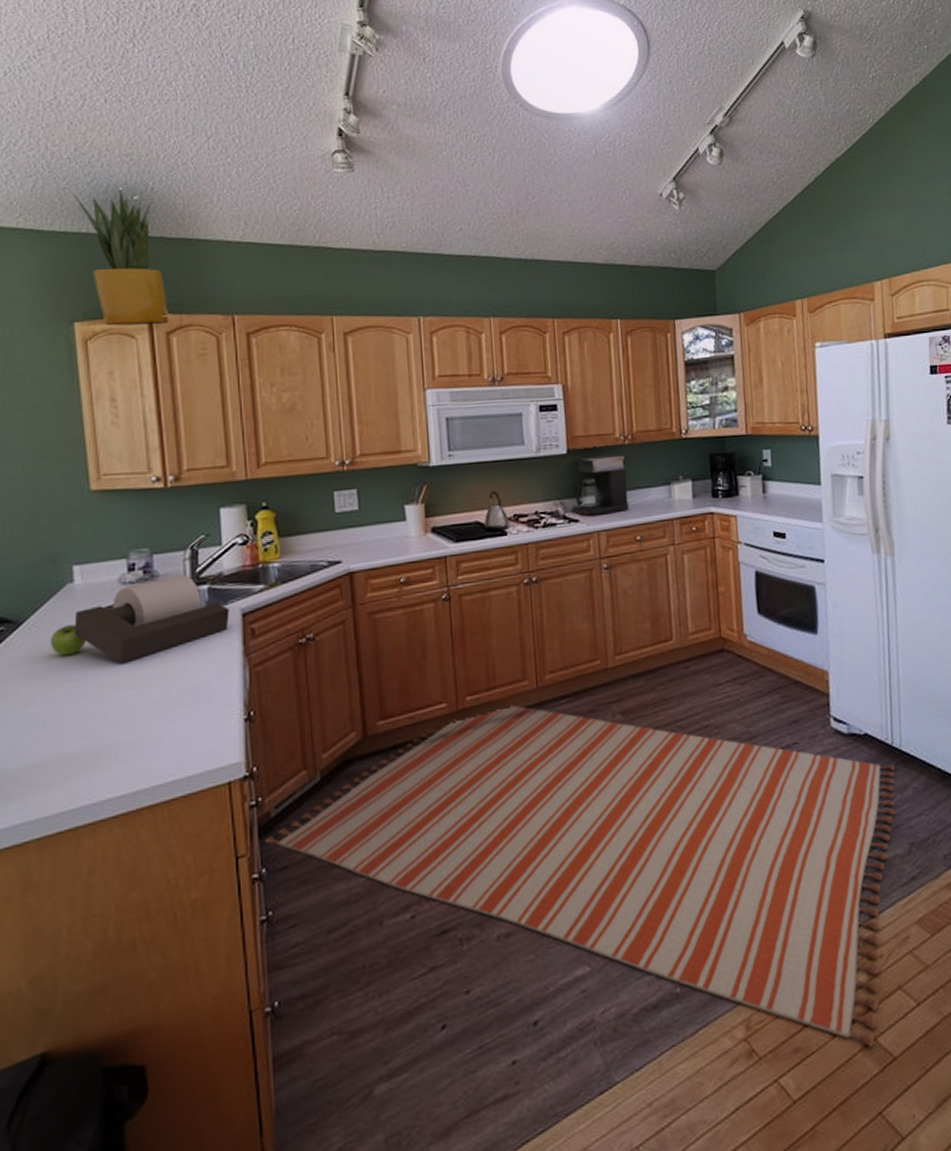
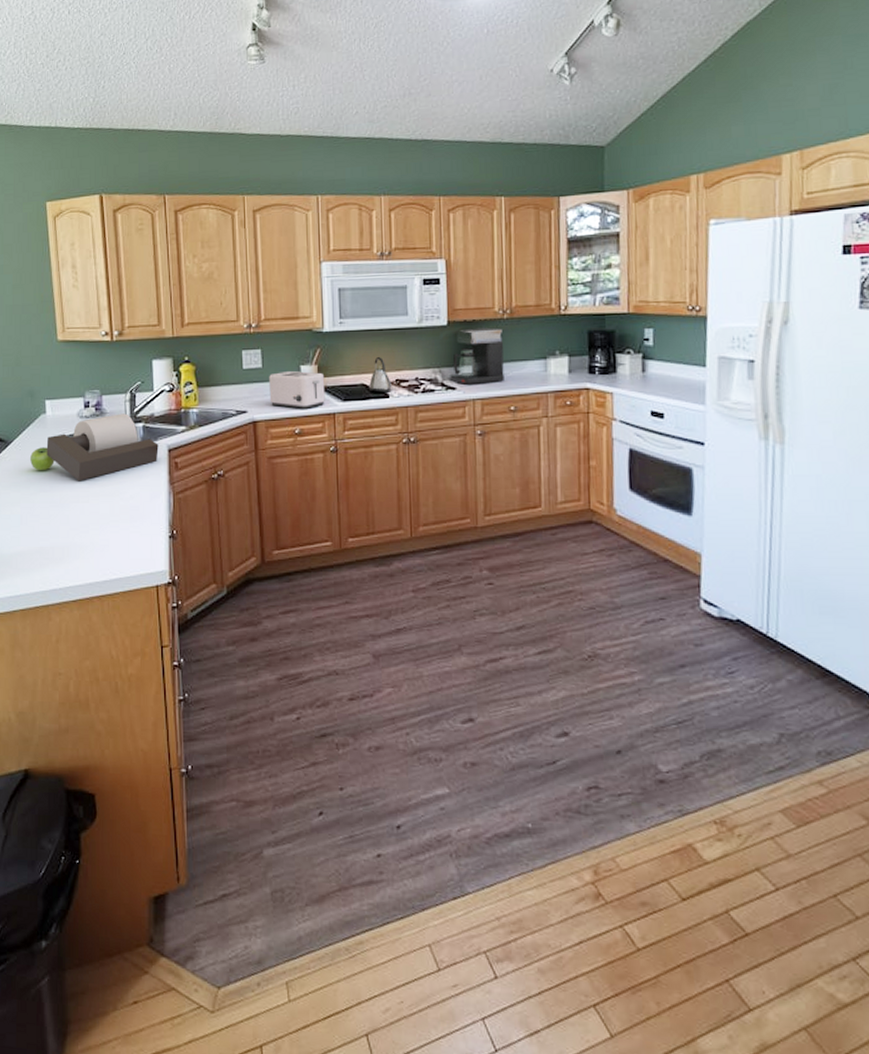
planter: present [72,189,169,326] -> none [45,88,115,205]
rug: present [265,705,896,1048] -> none [184,550,769,919]
toaster: none [367,511,435,555] -> present [269,370,325,409]

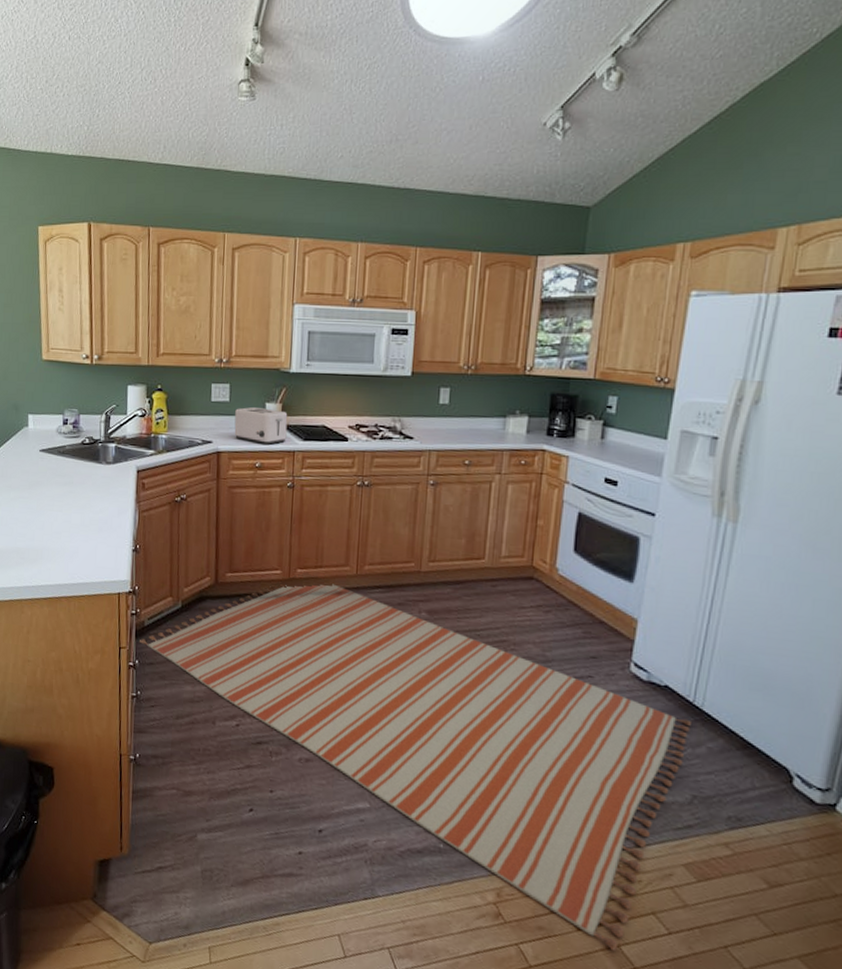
fruit: present [30,447,55,471] -> none [12,457,34,479]
paper towel holder: present [46,413,159,482] -> none [27,433,129,492]
rug: none [184,550,769,919] -> present [140,584,693,952]
kettle: present [368,356,392,396] -> none [328,400,352,438]
coffee maker: present [450,327,504,385] -> none [408,380,465,436]

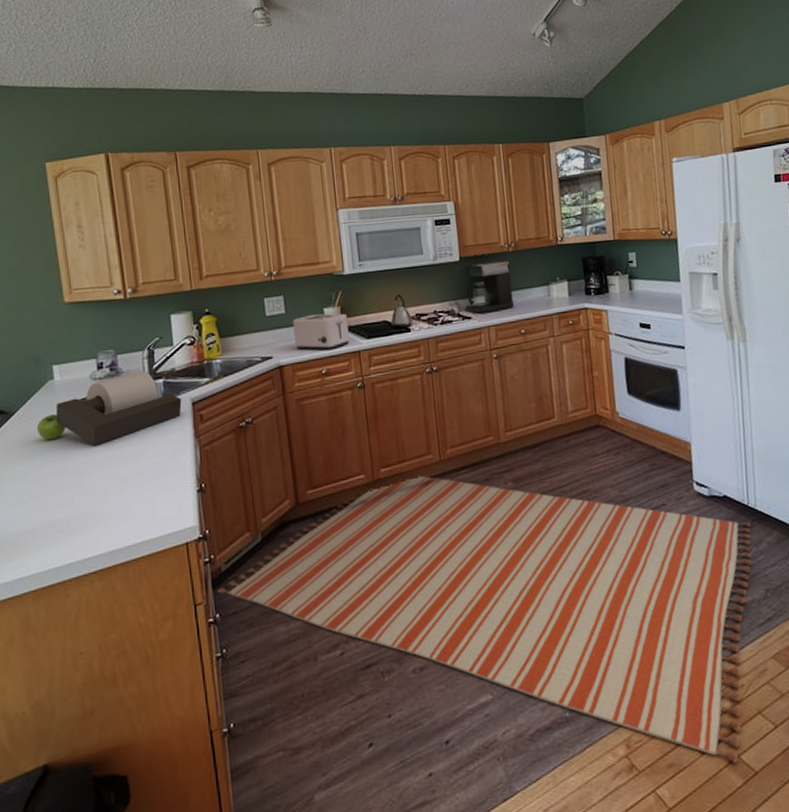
fruit: none [12,457,34,479] -> present [37,414,66,441]
paper towel holder: none [27,433,129,492] -> present [55,371,182,446]
kettle: none [328,400,352,438] -> present [390,293,413,331]
coffee maker: none [408,380,465,436] -> present [465,260,514,314]

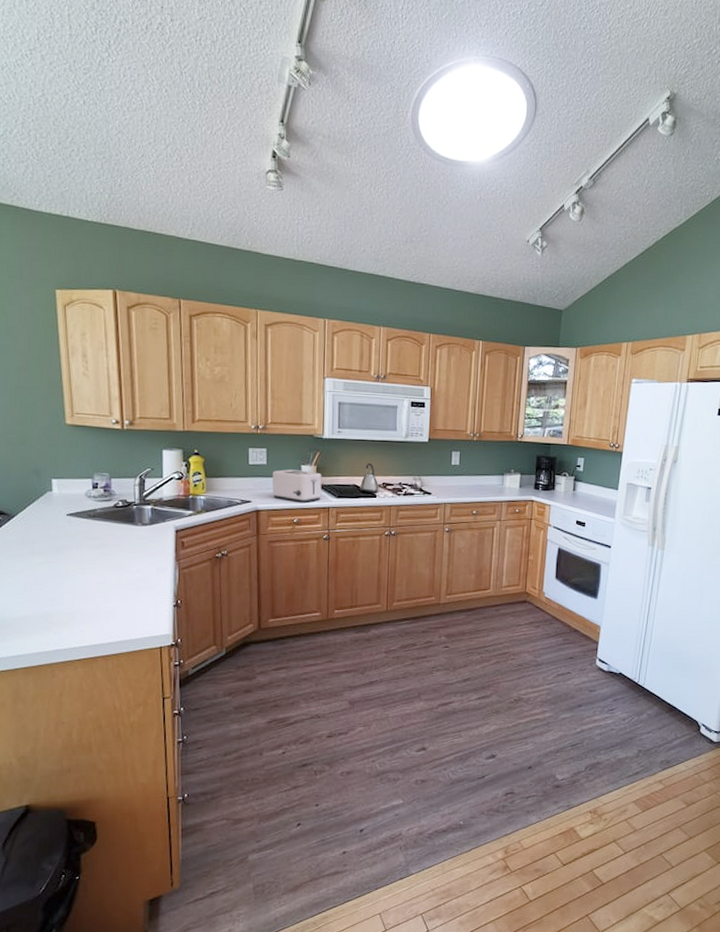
fruit: present [37,414,66,441] -> none [35,522,61,544]
paper towel holder: present [55,371,182,446] -> none [52,496,166,555]
rug: present [218,475,752,764] -> none [184,620,638,875]
coffee maker: present [465,260,514,314] -> none [427,446,472,492]

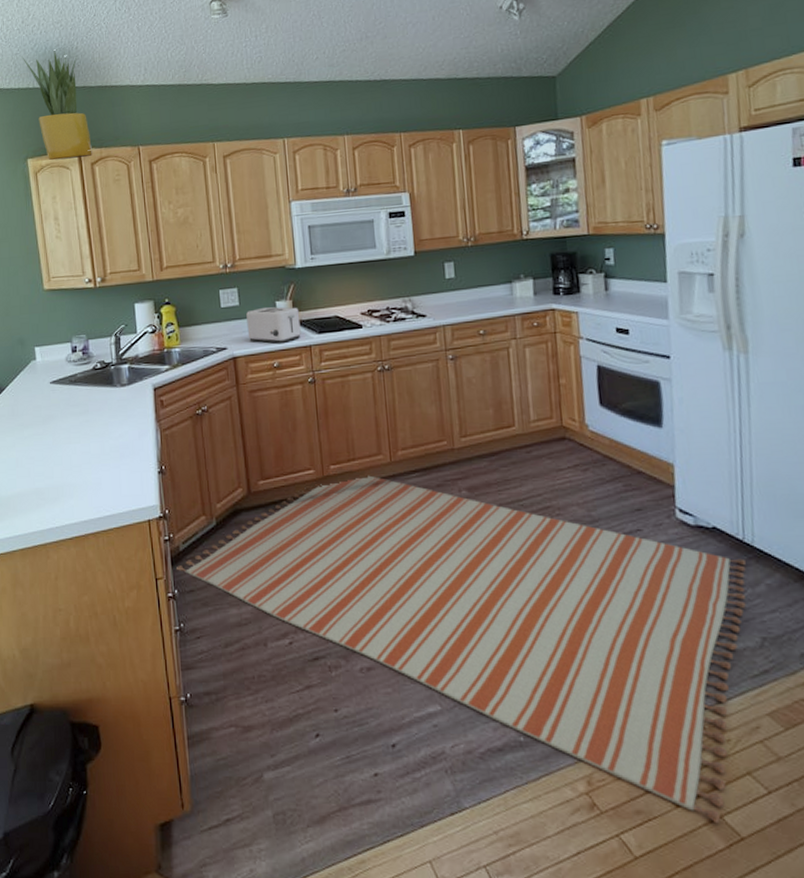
planter: none [56,180,130,300] -> present [22,49,92,161]
rug: none [184,620,638,875] -> present [177,475,747,824]
kettle: present [359,462,379,495] -> none [341,288,364,326]

